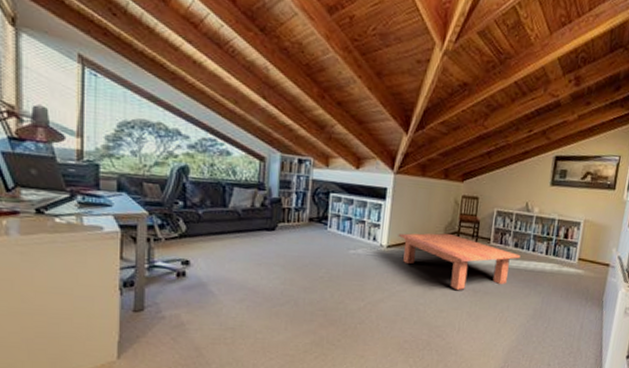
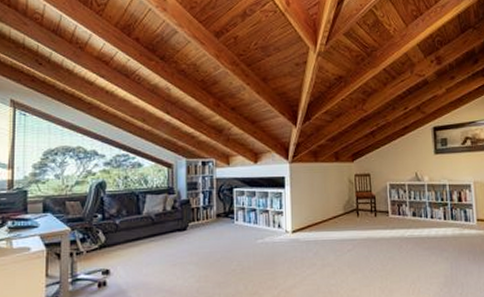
coffee table: present [398,233,521,290] -> none [301,211,421,266]

